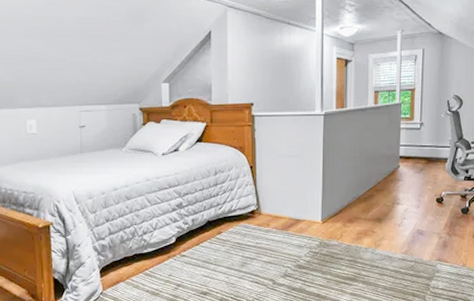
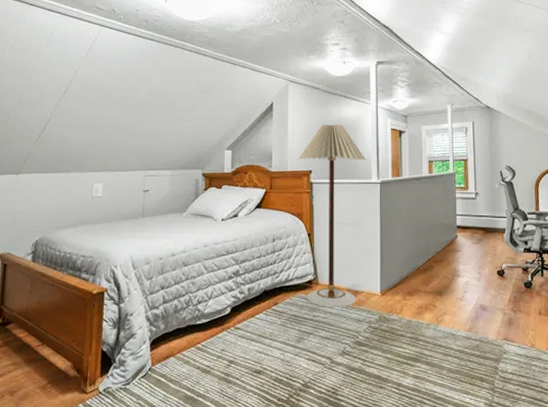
floor lamp: none [239,54,309,235] -> present [299,124,365,307]

